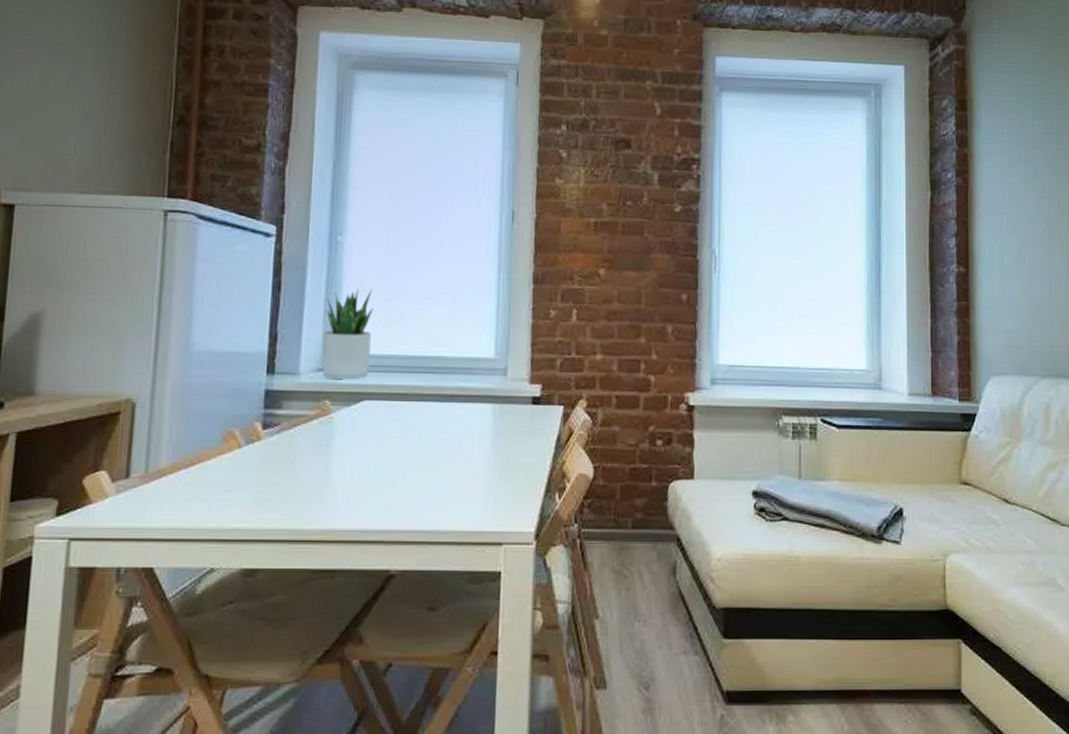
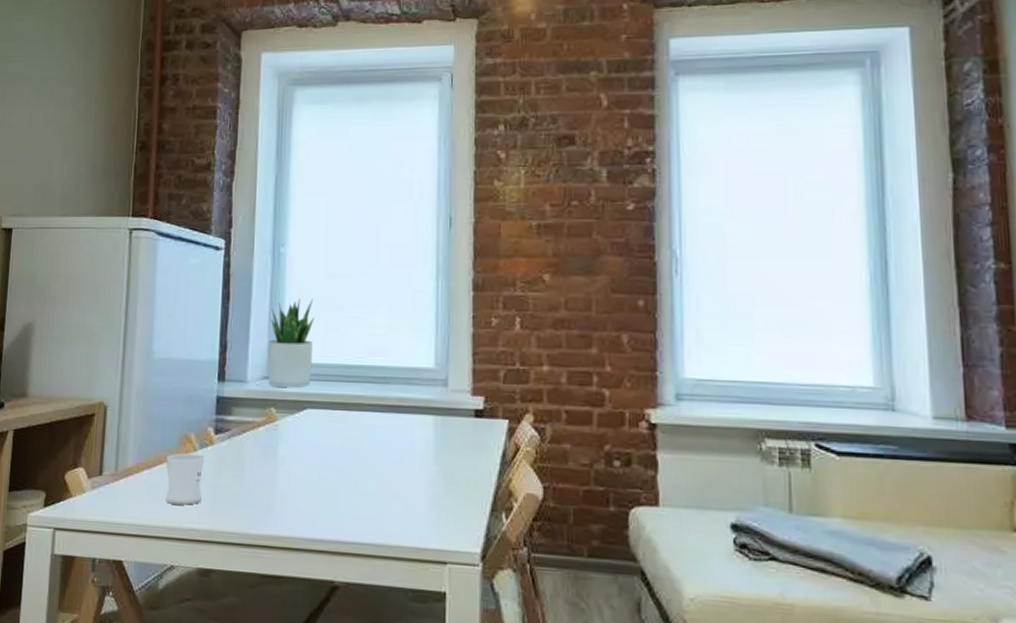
mug: none [205,450,251,504] -> present [165,453,205,505]

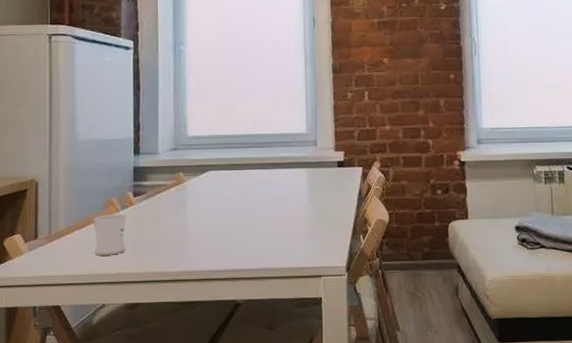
planter: present [267,299,315,389] -> none [175,85,211,157]

